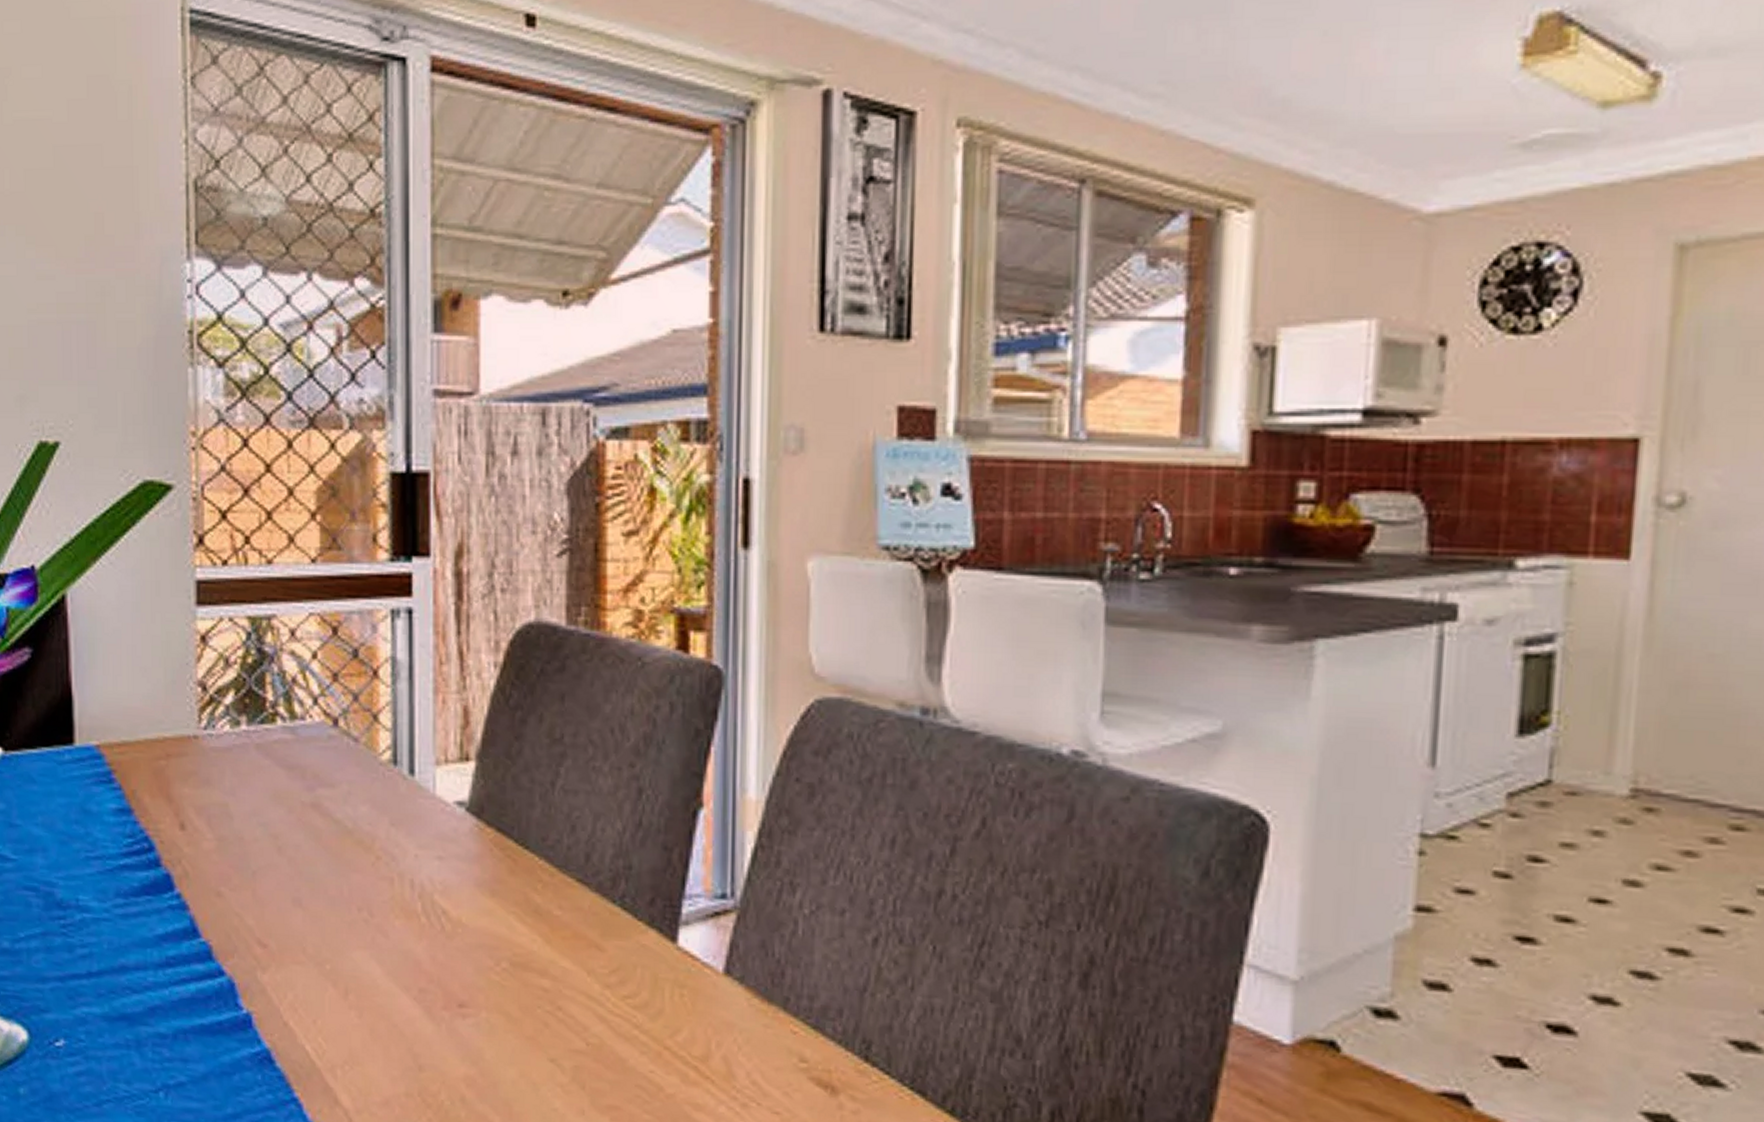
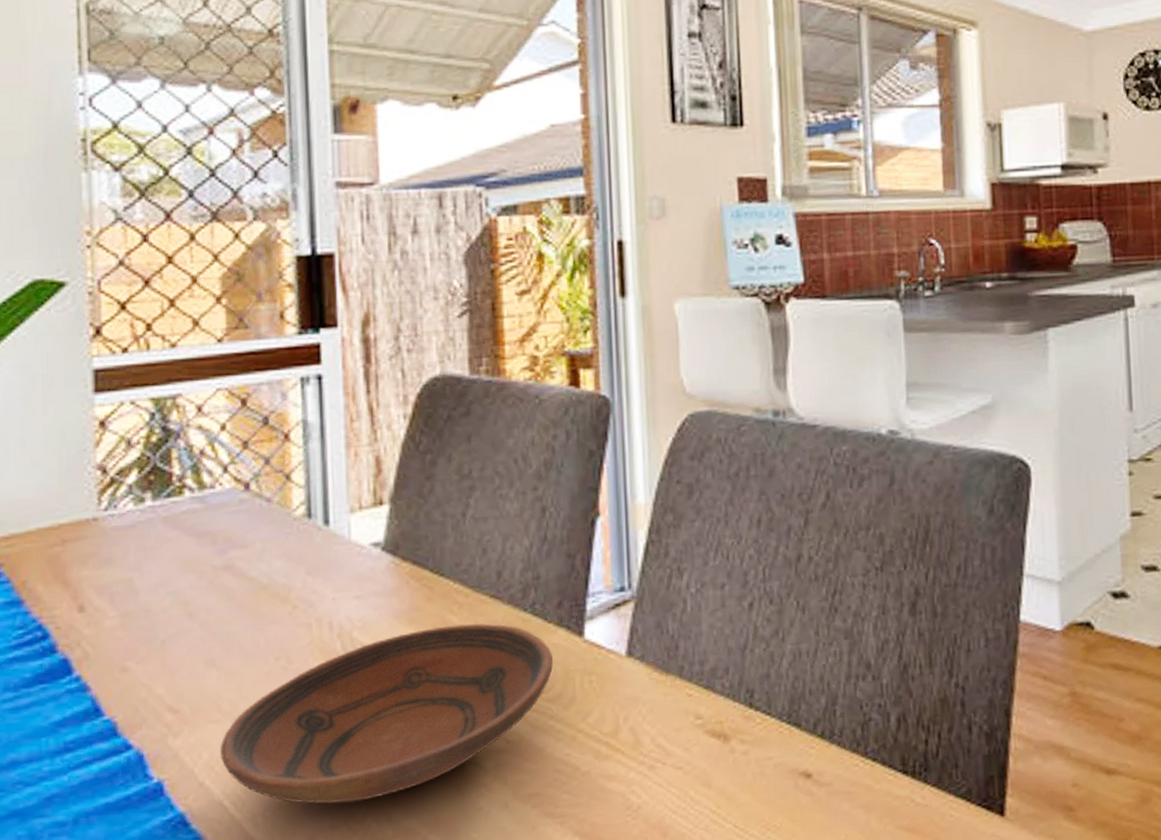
bowl: none [303,904,642,1075] -> present [219,623,554,804]

